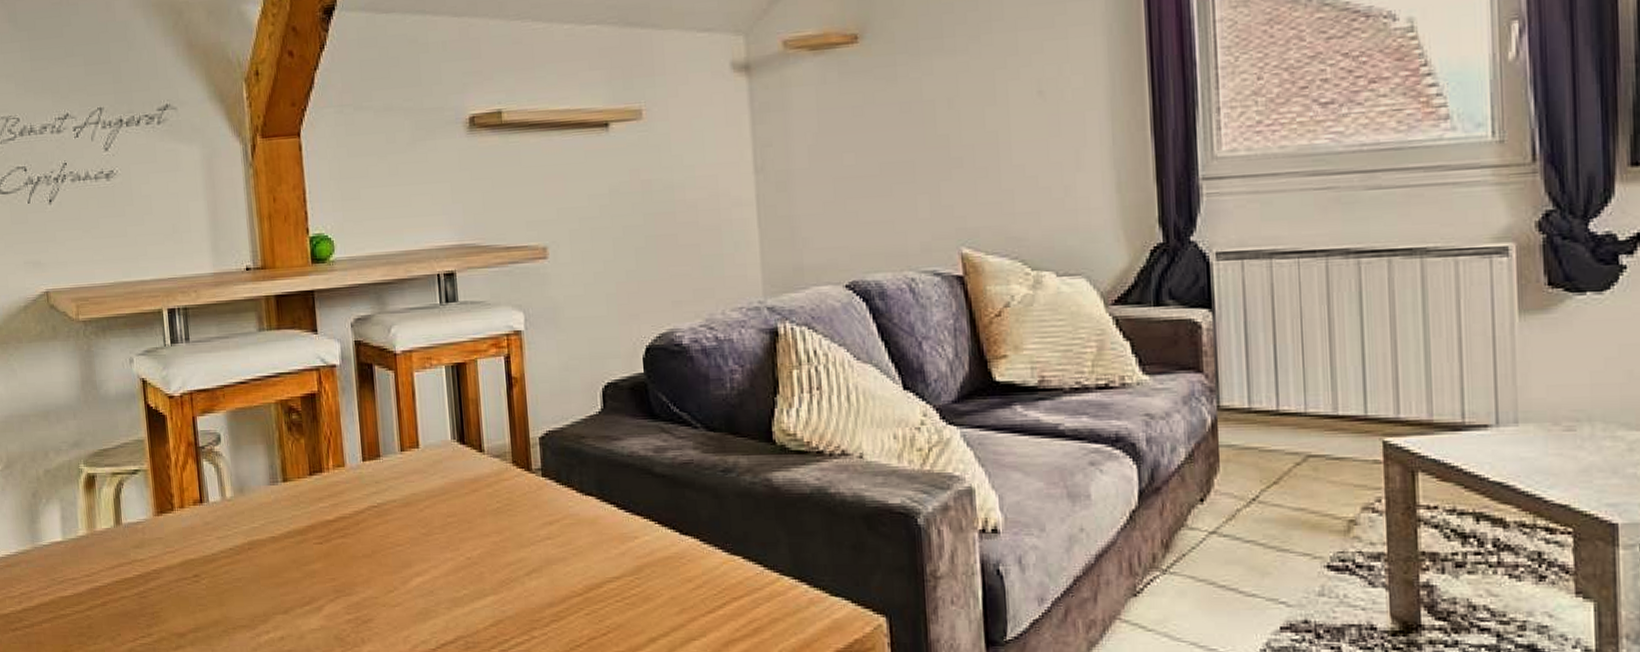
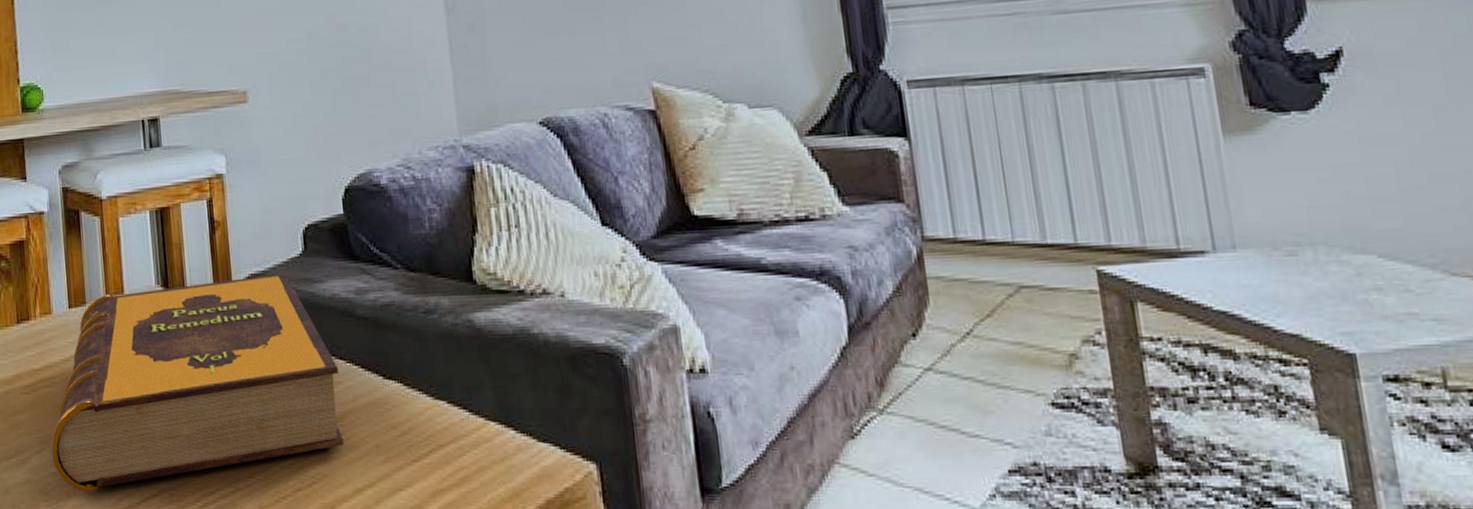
hardback book: none [345,429,639,639] -> present [50,272,344,493]

